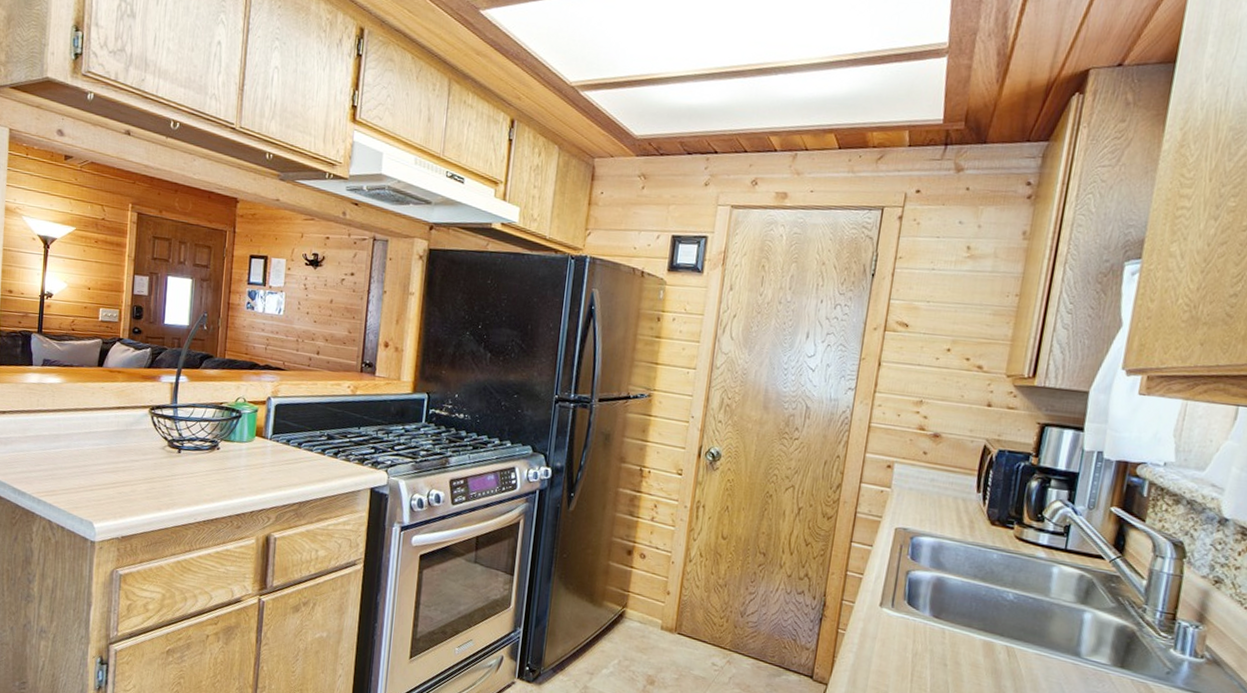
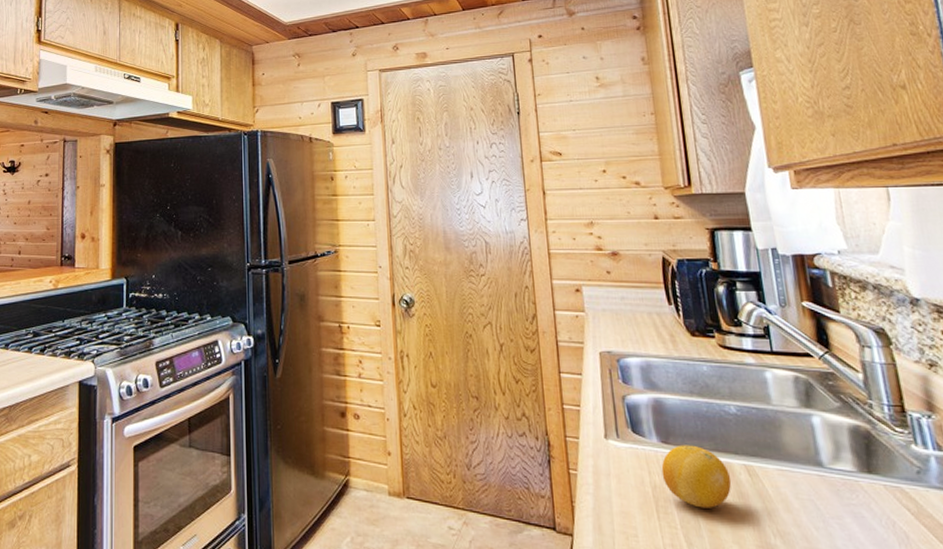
fruit: none [925,621,990,679] -> present [661,445,732,508]

